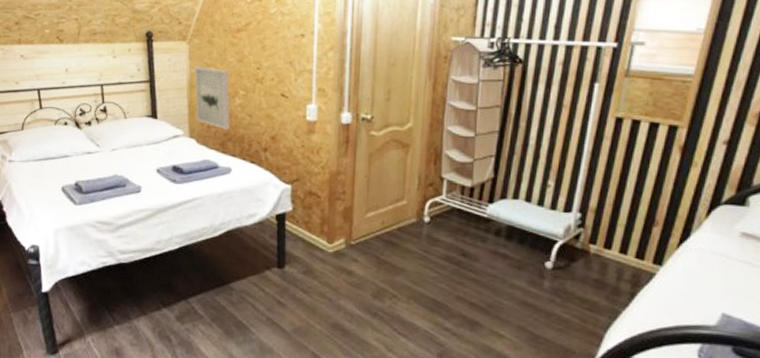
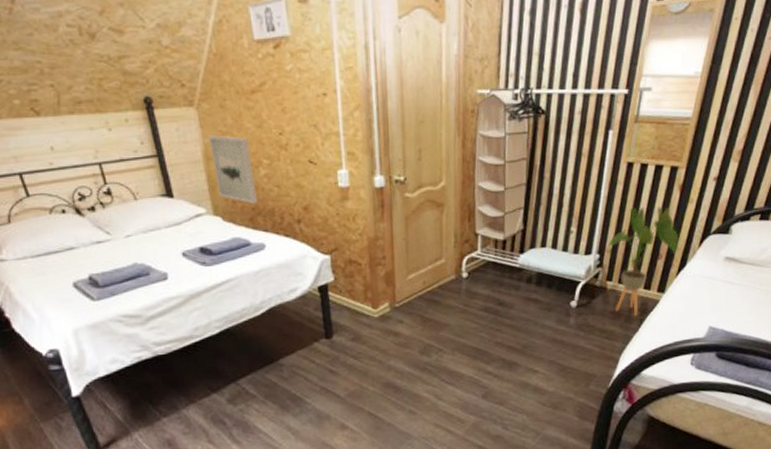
house plant: none [590,165,680,289] -> present [607,207,679,316]

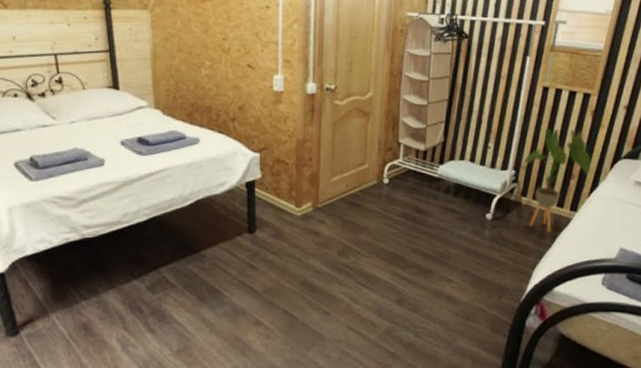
wall art: present [208,135,257,204] -> none [157,36,197,100]

